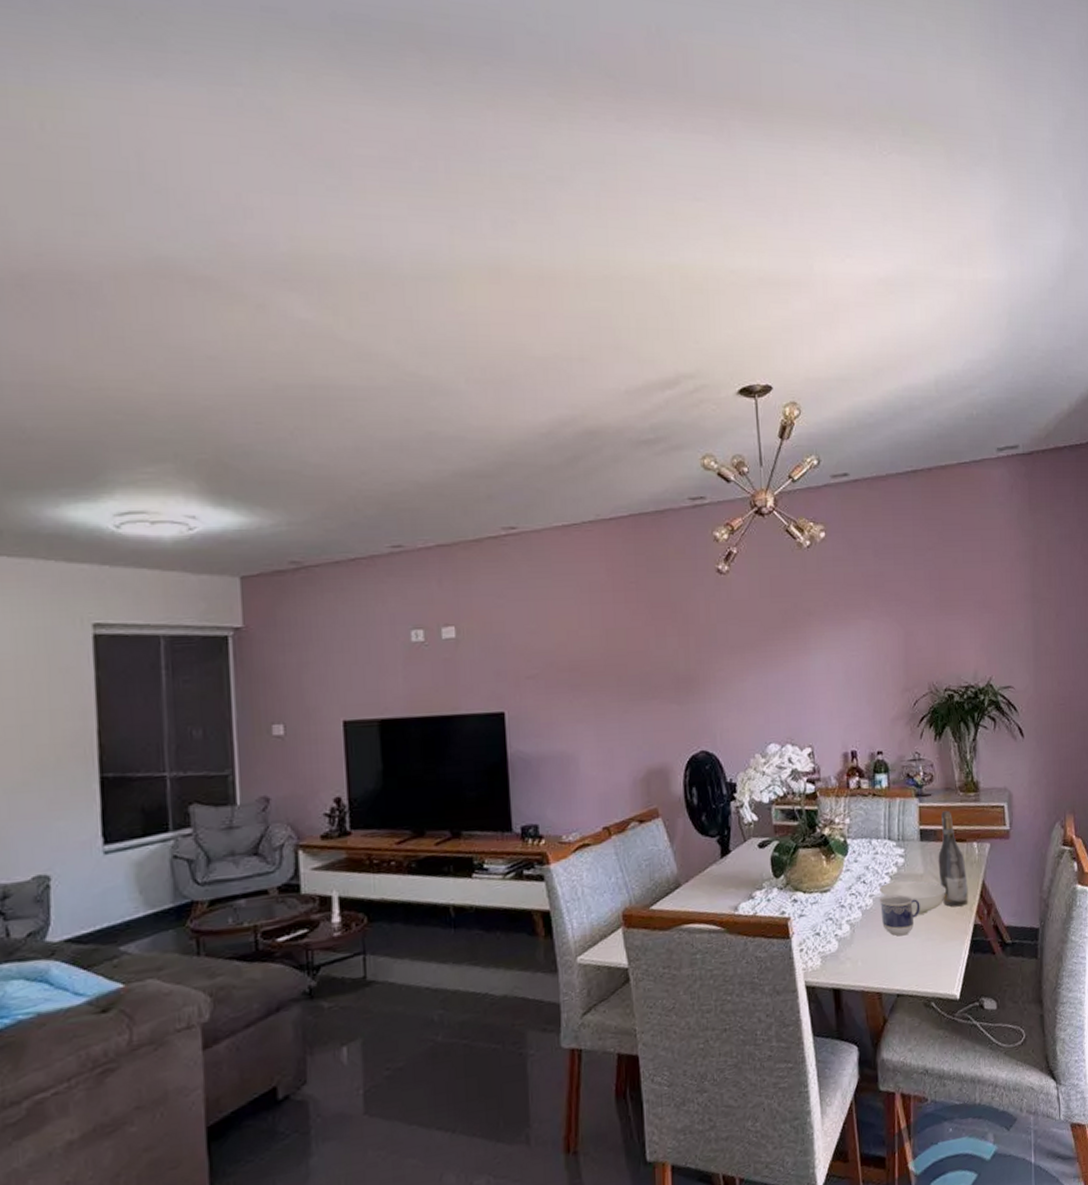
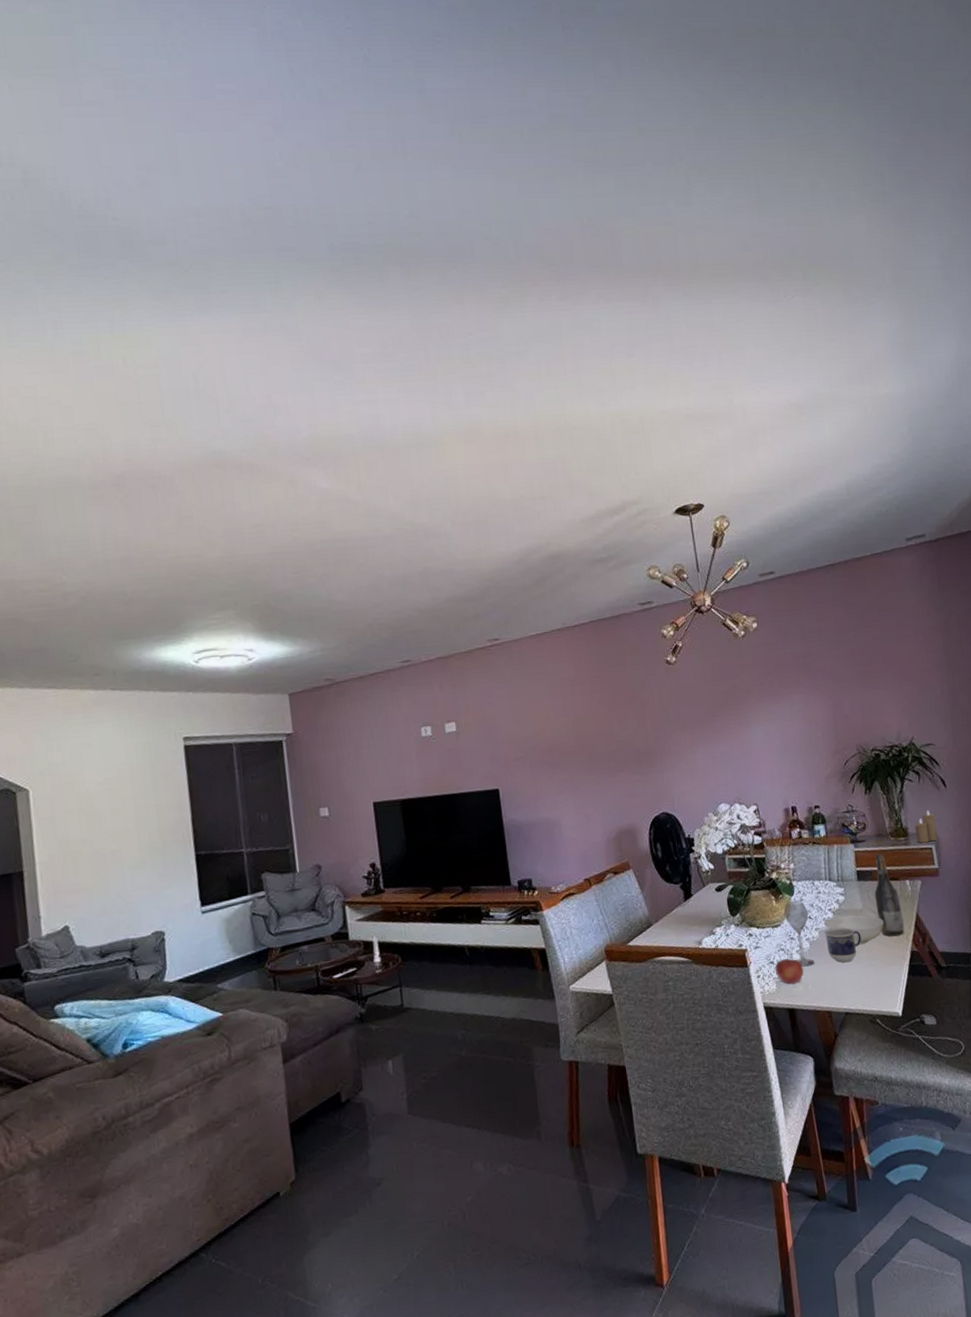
fruit: none [820,929,853,960] -> present [774,958,804,984]
wineglass: none [835,862,866,940] -> present [783,900,815,967]
candle: none [987,762,1011,800] -> present [915,810,938,843]

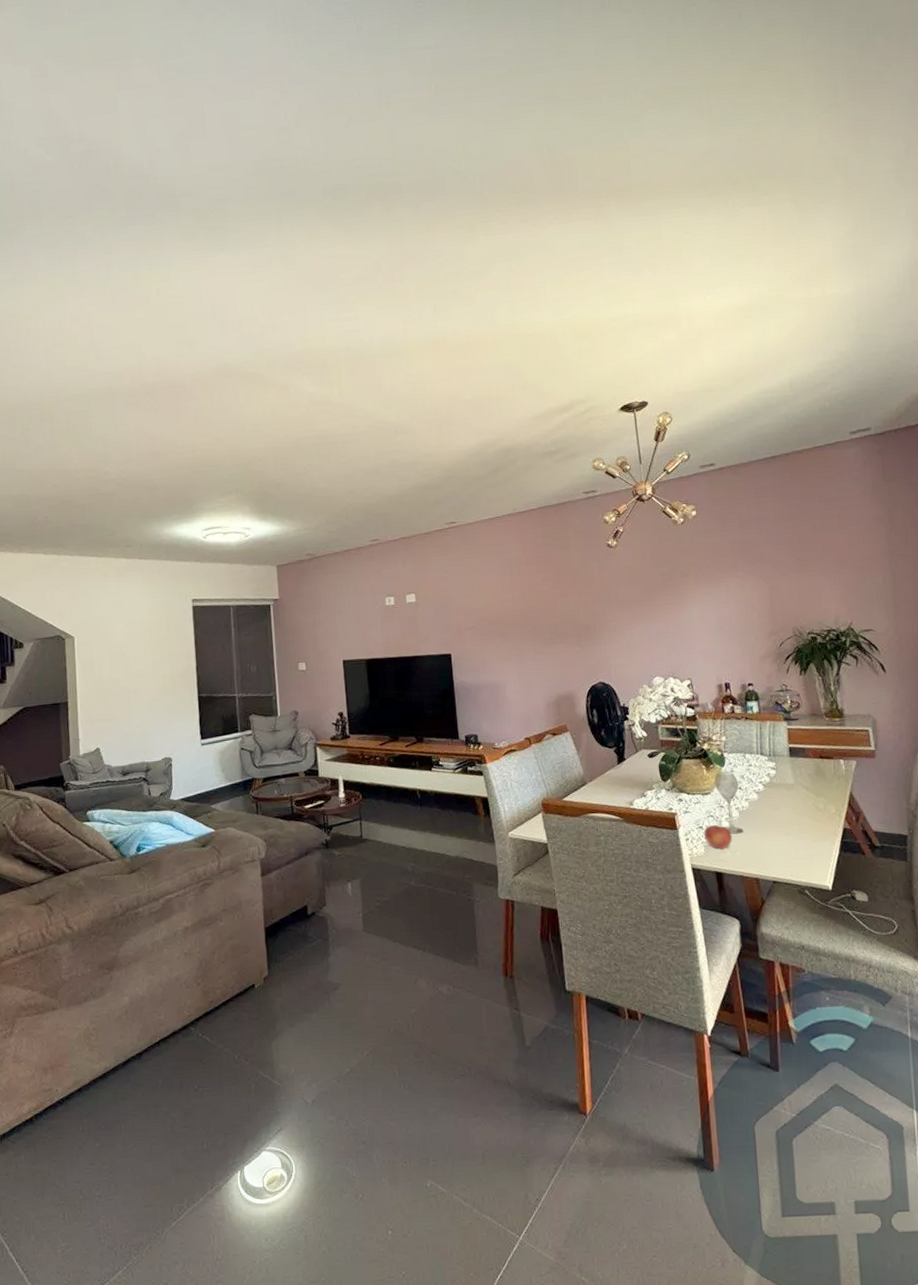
bowl: present [823,914,884,945] -> none [753,788,816,818]
cup: present [824,927,862,963] -> none [754,799,792,834]
wine bottle: present [874,853,905,937] -> none [807,732,837,813]
candle: present [915,810,938,843] -> none [851,693,875,725]

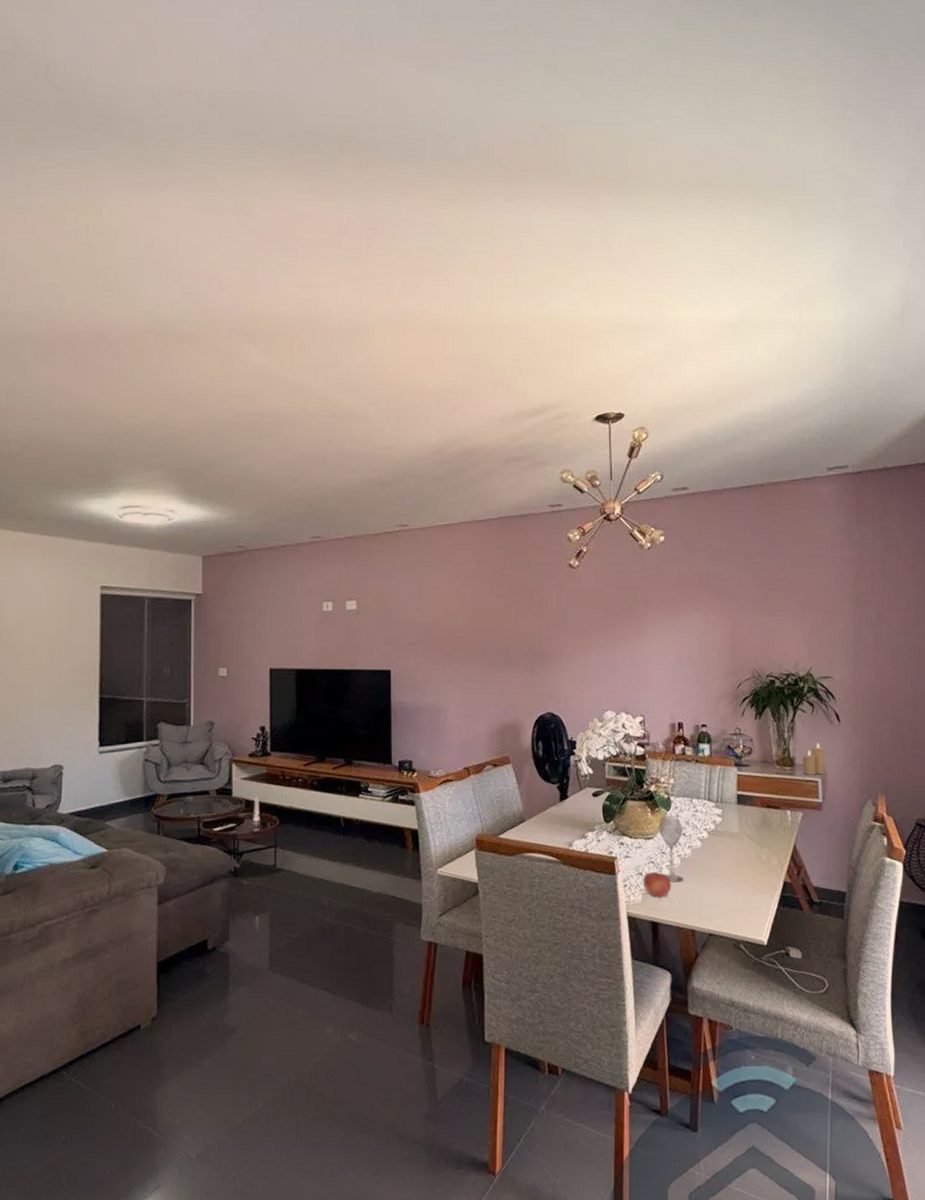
candle: none [851,693,875,725] -> present [803,743,825,775]

